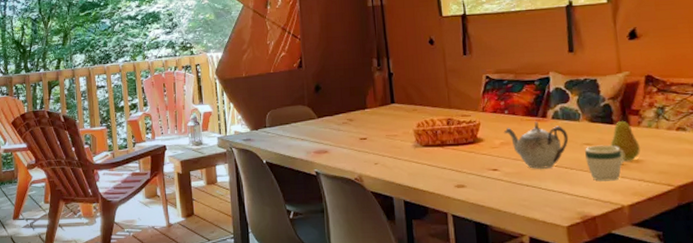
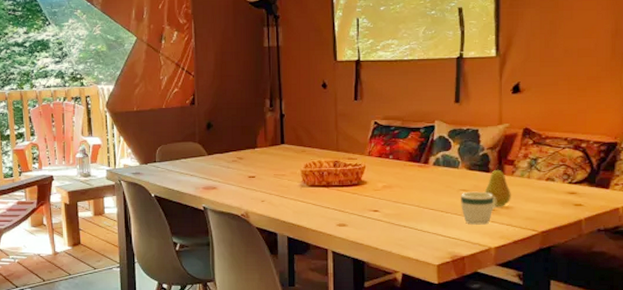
teapot: present [503,122,569,169] -> none [386,167,447,211]

